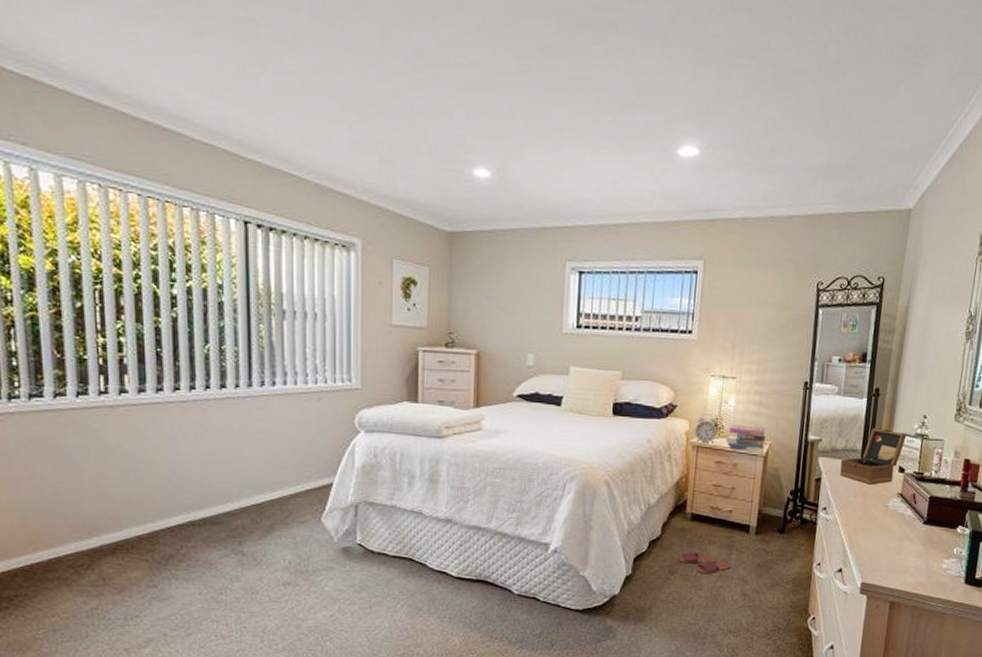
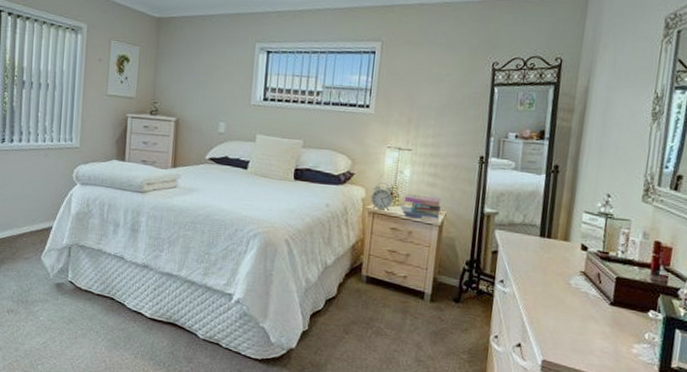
slippers: present [678,552,731,574] -> none [353,313,406,337]
wooden box: present [839,427,907,485] -> none [517,204,589,261]

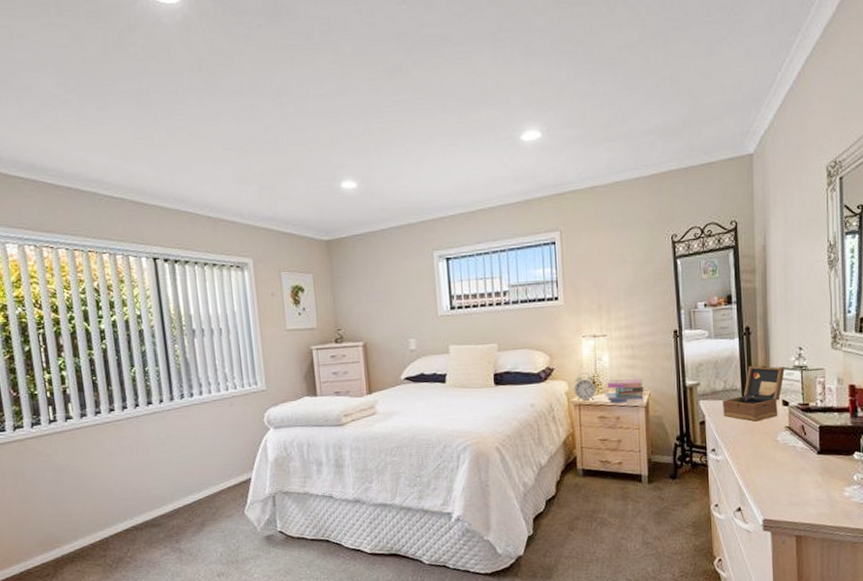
wooden box: none [517,204,589,261] -> present [723,365,785,422]

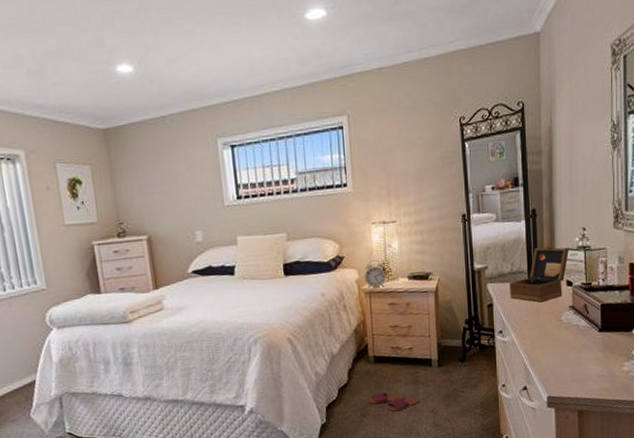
slippers: none [576,506,629,527] -> present [369,392,420,412]
books: present [605,378,644,403] -> none [395,264,434,290]

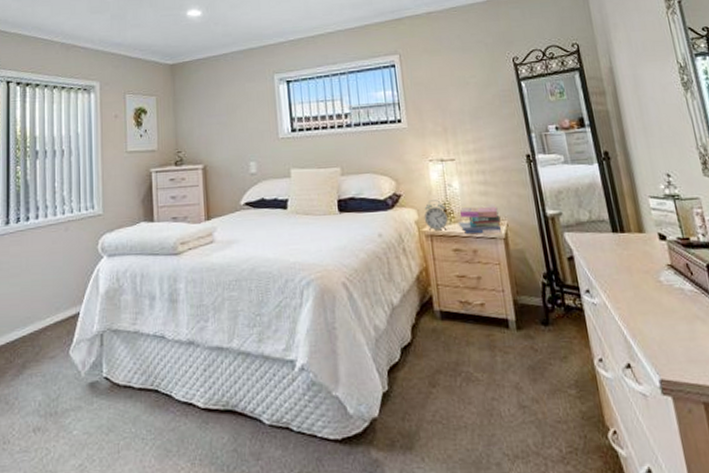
slippers: present [369,392,420,412] -> none [437,357,499,384]
books: none [395,264,434,290] -> present [458,206,502,235]
wooden box: present [510,247,569,303] -> none [590,193,656,258]

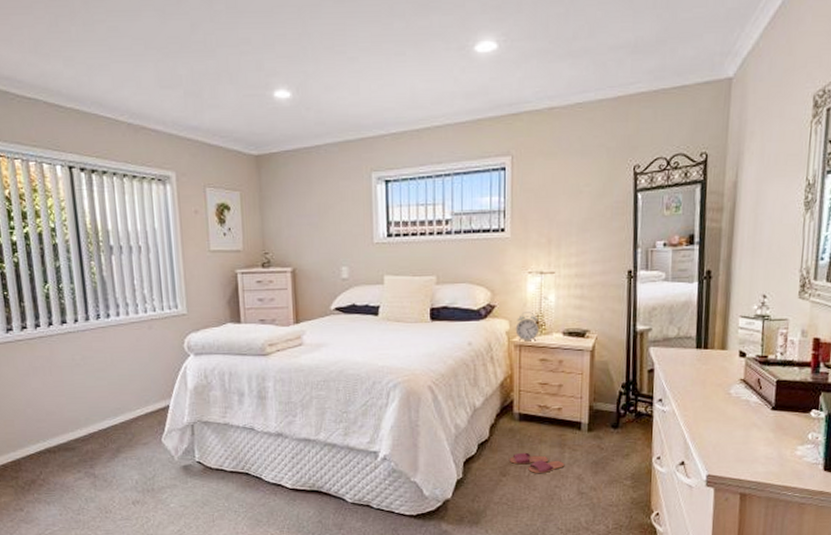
slippers: none [437,357,499,384] -> present [510,452,565,474]
books: present [458,206,502,235] -> none [548,319,591,347]

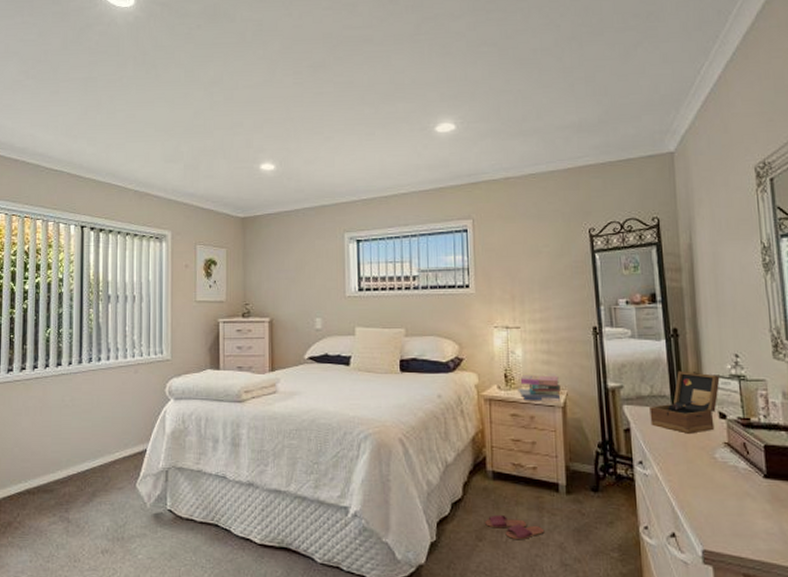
alarm clock: present [515,312,539,342] -> none [484,365,508,396]
books: none [548,319,591,347] -> present [517,374,561,403]
wooden box: none [674,312,745,372] -> present [650,370,720,434]

